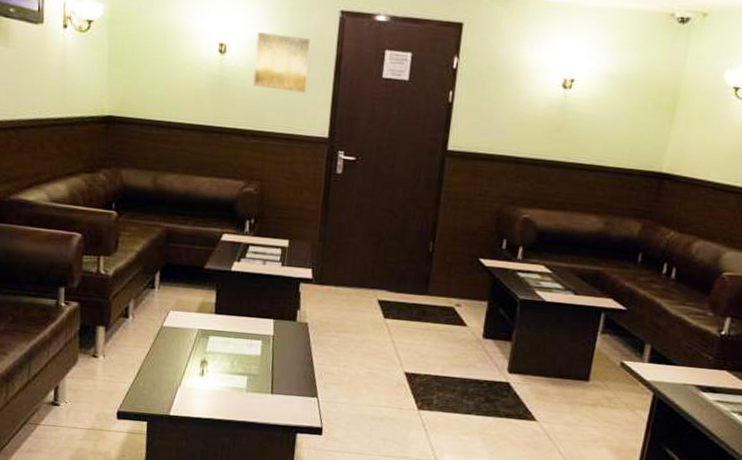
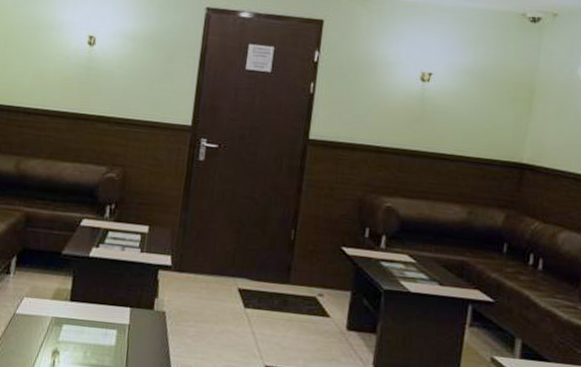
wall art: present [253,32,311,93] -> none [120,26,177,83]

